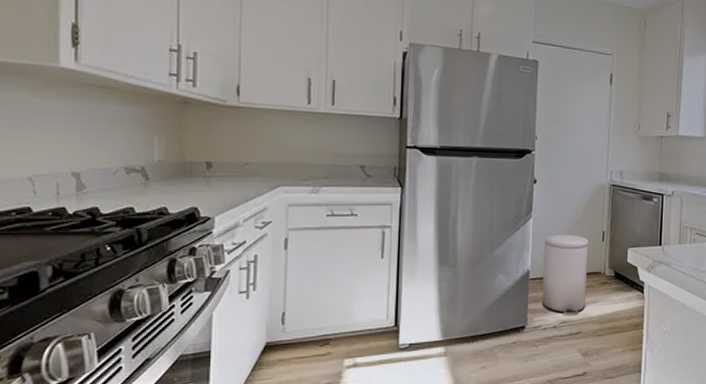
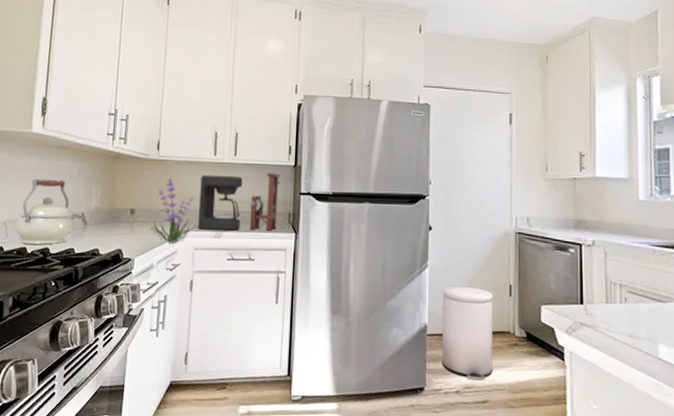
kettle: none [48,125,131,205] -> present [15,179,74,245]
plant: none [233,128,290,201] -> present [150,178,197,244]
coffee maker: none [291,125,342,187] -> present [198,174,243,232]
paper towel holder: none [350,125,385,185] -> present [249,173,281,231]

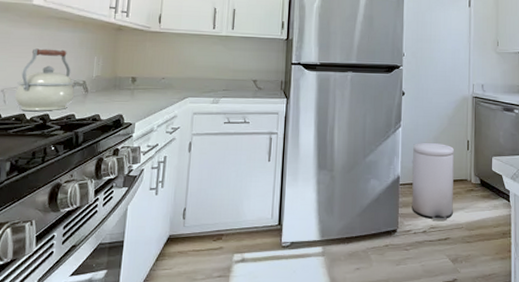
plant: present [150,178,197,244] -> none [151,49,196,110]
coffee maker: present [198,174,243,232] -> none [197,46,239,98]
paper towel holder: present [249,173,281,231] -> none [245,45,274,97]

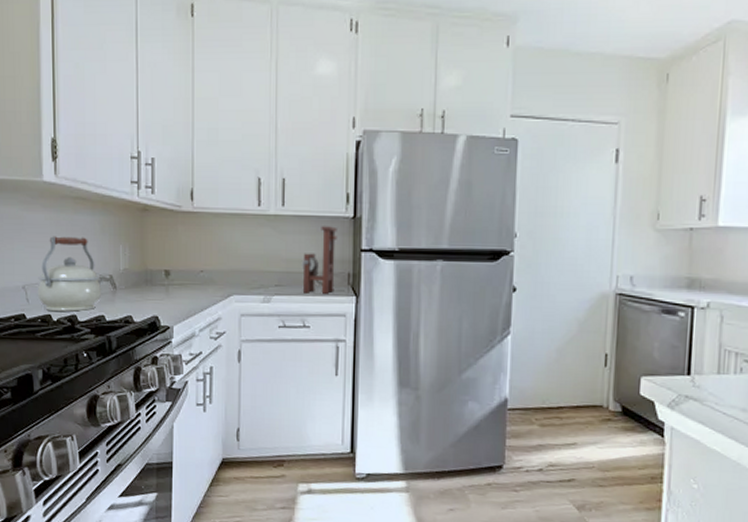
paper towel holder: none [245,45,274,97] -> present [301,226,337,294]
pedal bin: present [412,142,454,220] -> none [523,354,585,457]

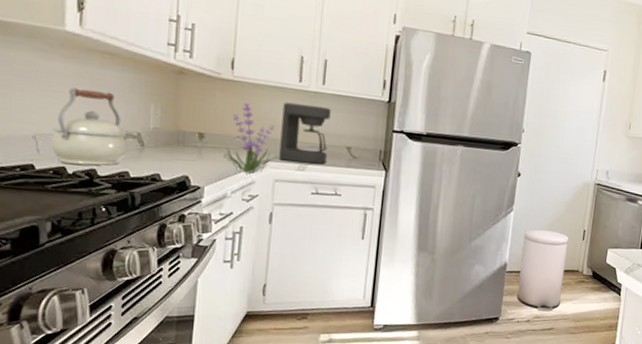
plant: none [189,234,242,310] -> present [223,102,278,174]
coffee maker: none [243,229,293,295] -> present [279,102,331,165]
paper towel holder: present [301,226,337,294] -> none [336,106,373,167]
pedal bin: none [523,354,585,457] -> present [517,228,569,311]

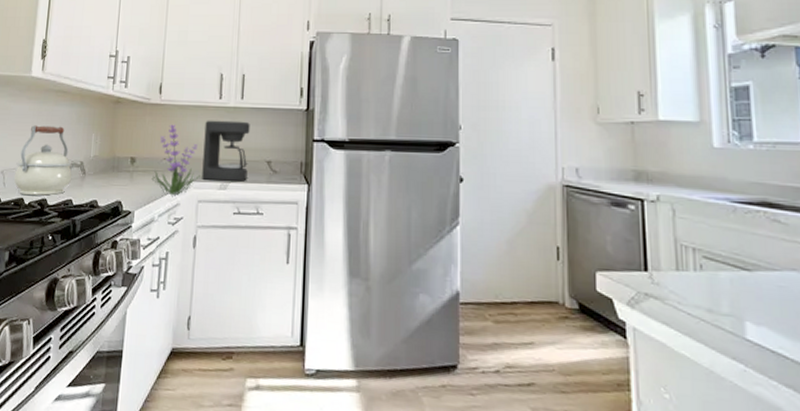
pedal bin: present [517,228,569,311] -> none [477,246,538,358]

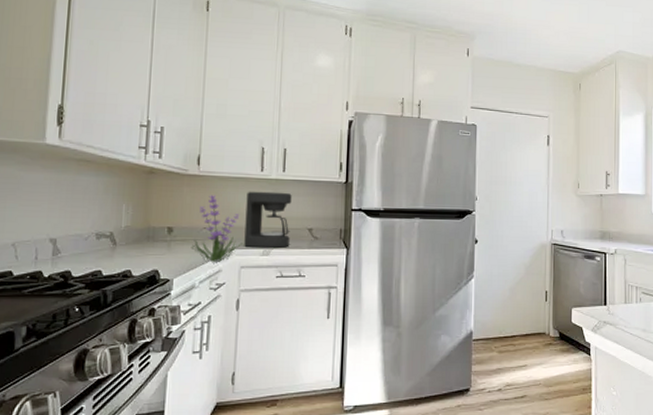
kettle: present [13,125,72,196] -> none [28,195,101,269]

